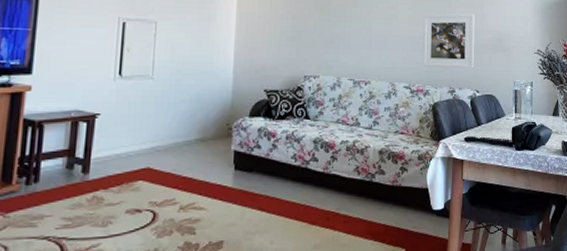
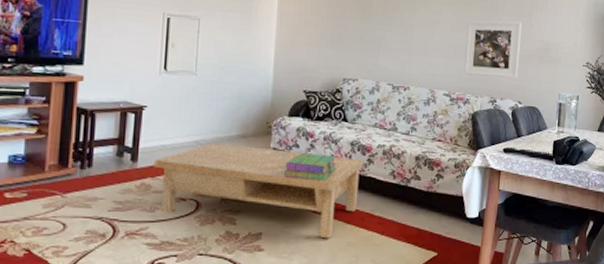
coffee table: none [106,148,327,242] -> present [153,142,363,239]
stack of books: none [246,153,299,182] -> present [284,152,336,182]

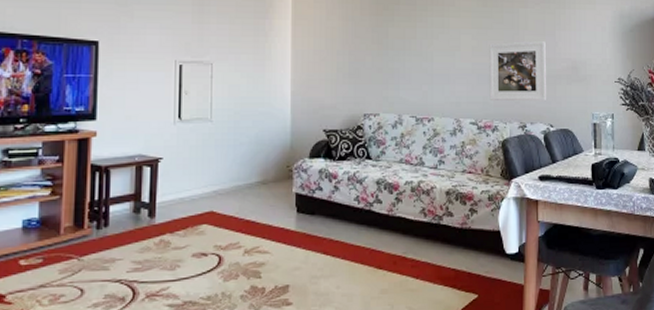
coffee table: present [153,142,363,239] -> none [172,191,391,287]
stack of books: present [284,152,336,182] -> none [309,195,362,225]

